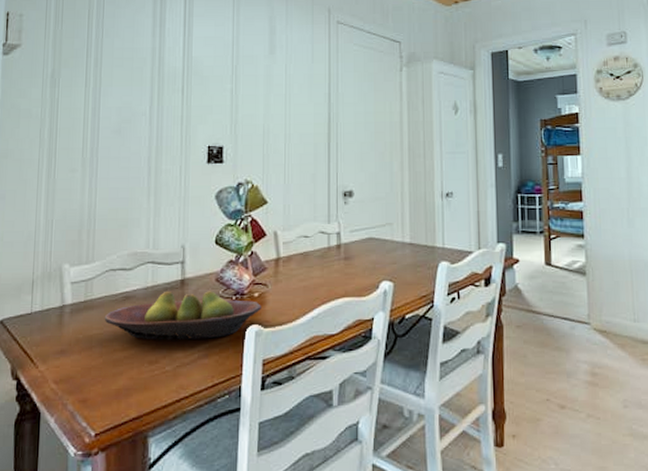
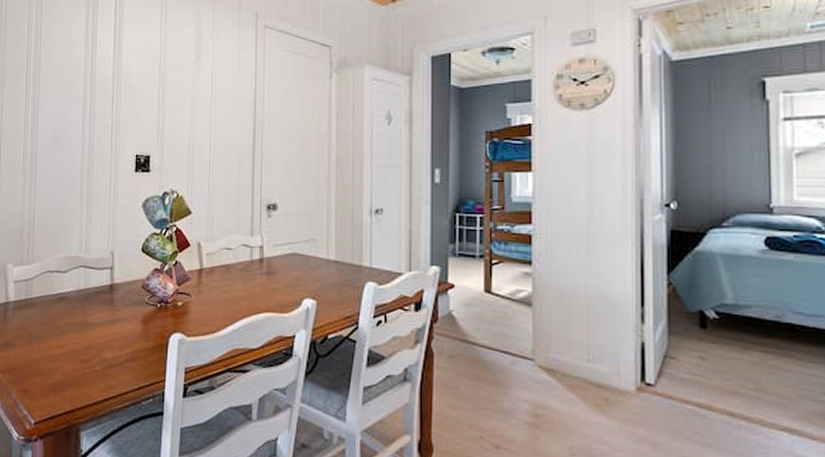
fruit bowl: present [104,290,261,340] -> none [42,294,184,343]

